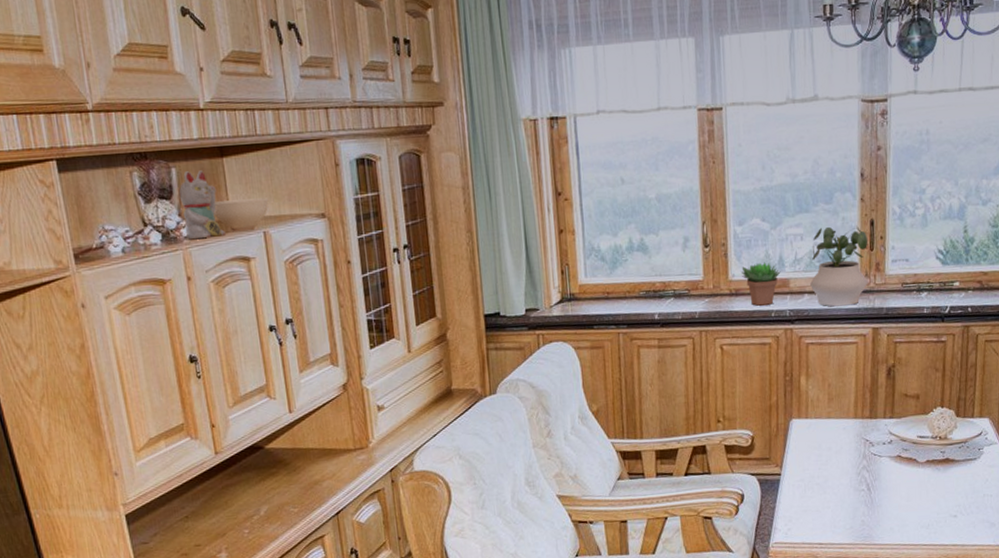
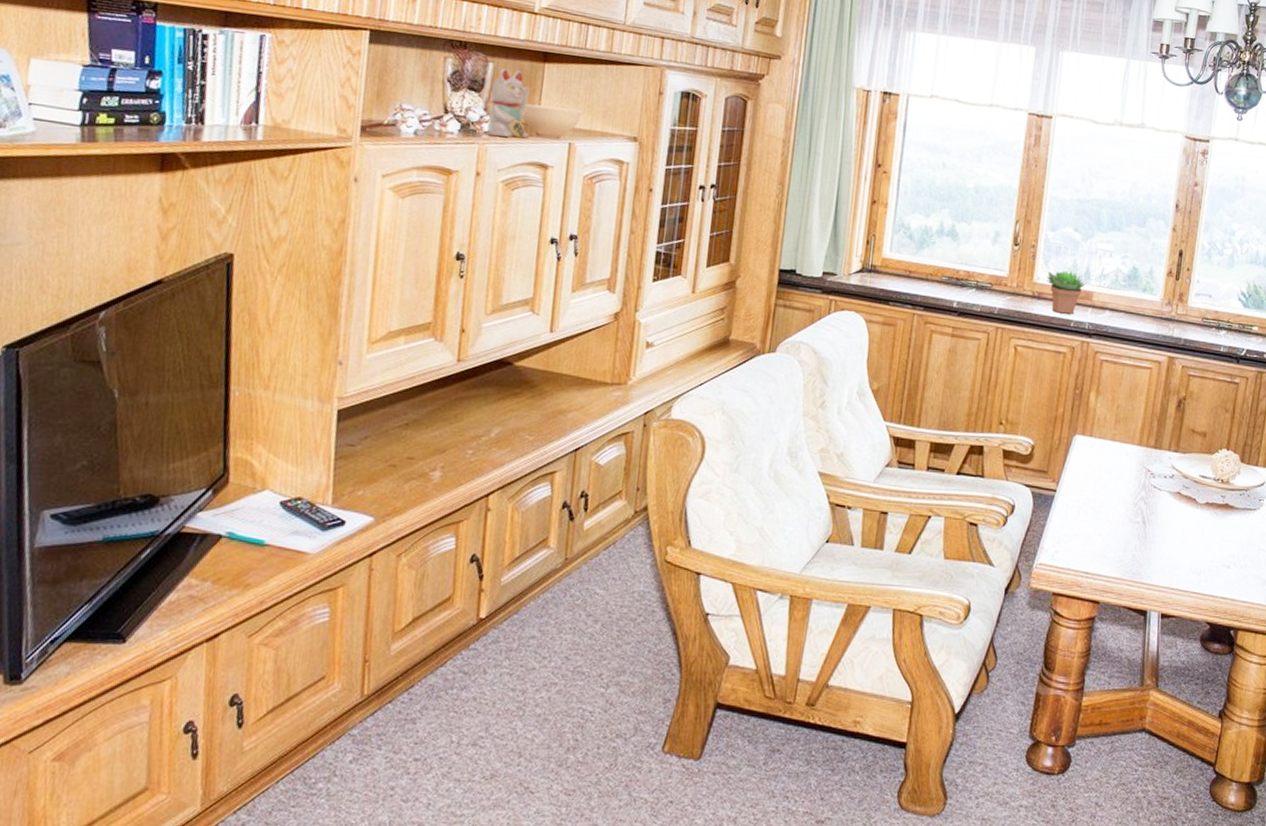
potted plant: present [810,225,868,307] -> none [1113,249,1175,330]

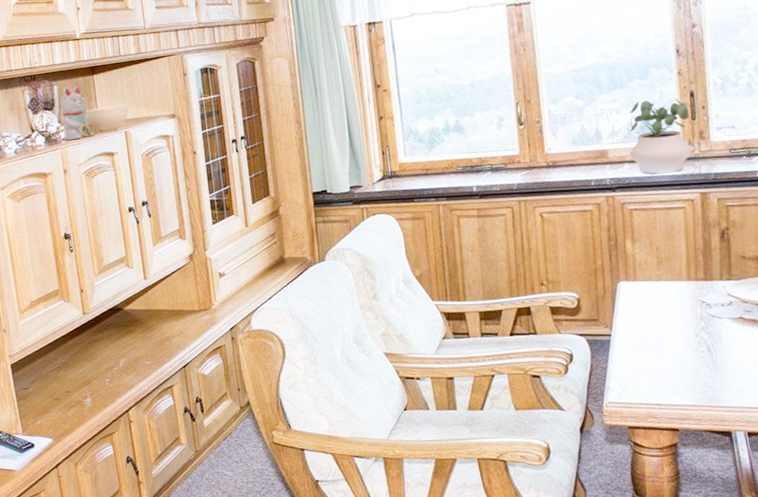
succulent plant: present [1046,270,1086,314] -> none [557,136,598,176]
potted plant: none [1113,249,1175,330] -> present [629,97,692,175]

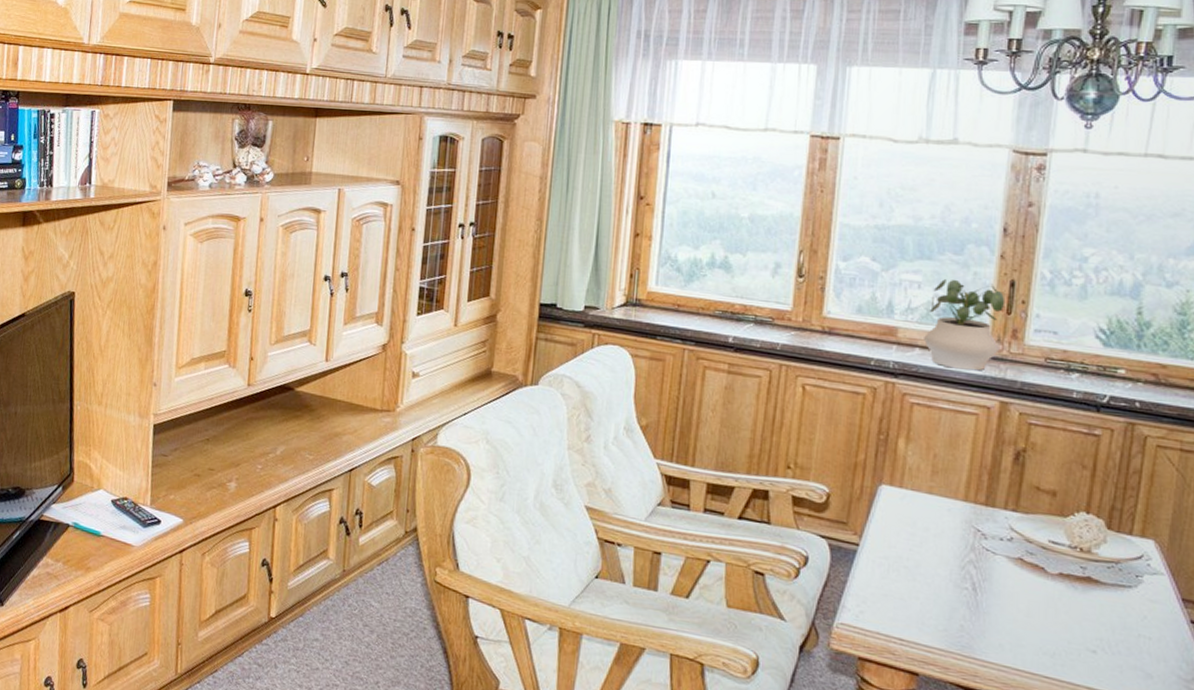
decorative figurine: present [59,86,95,141] -> none [268,125,304,188]
bowl: present [85,104,130,133] -> none [297,155,350,187]

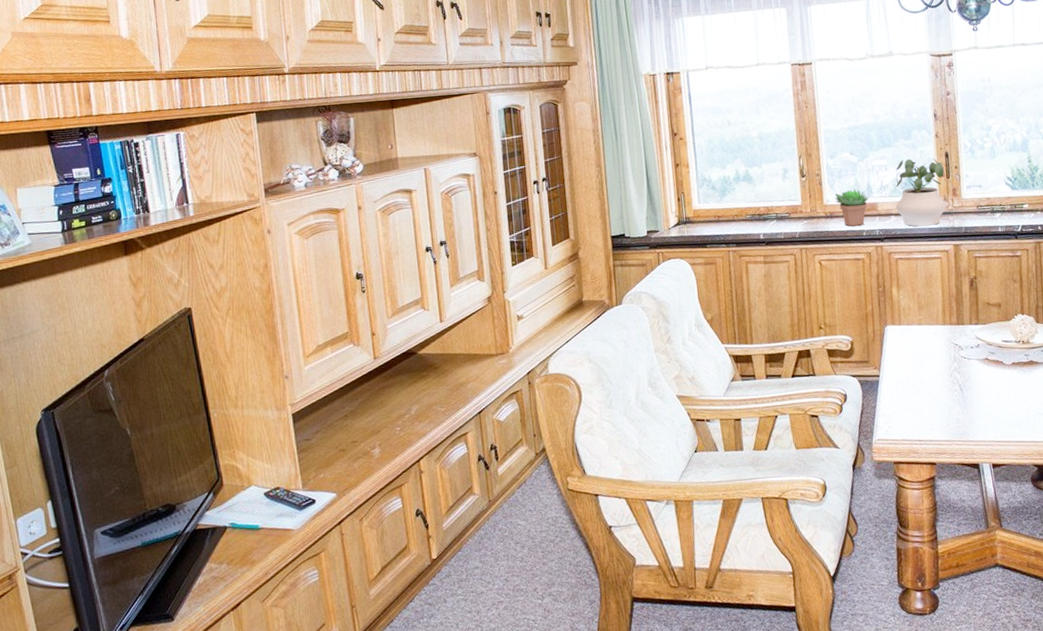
succulent plant: none [838,304,888,352] -> present [834,189,869,227]

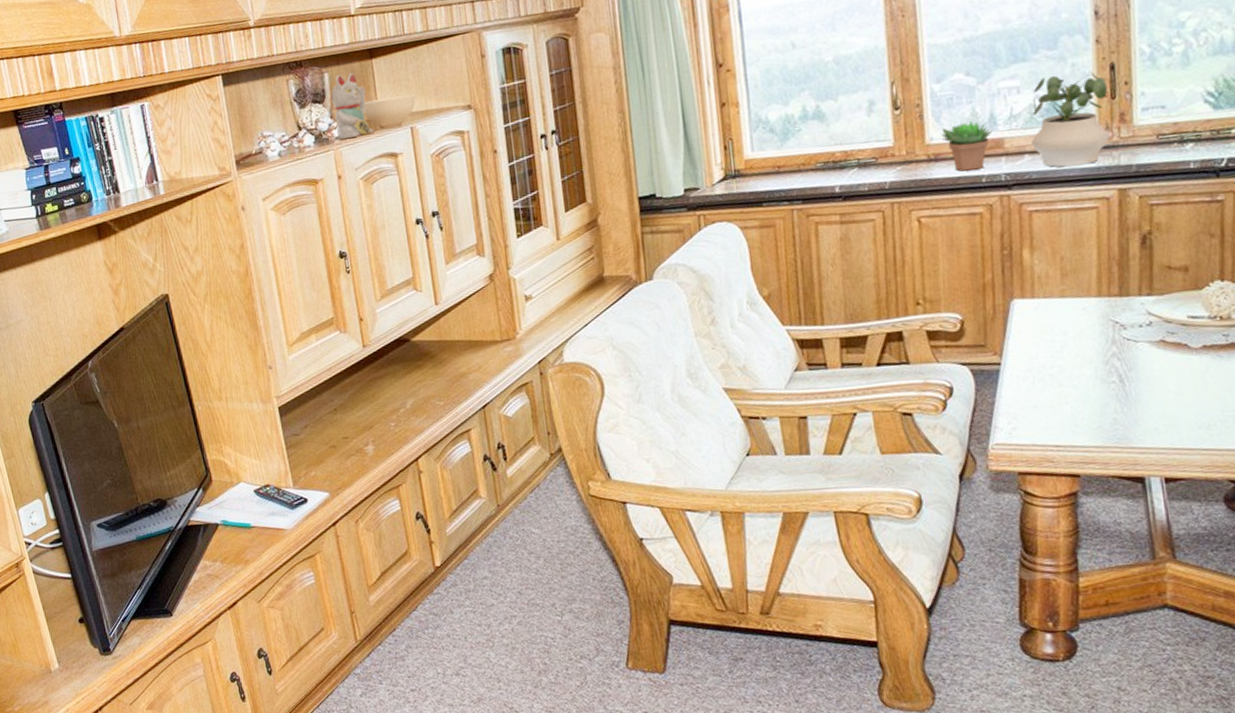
decorative figurine: none [355,119,392,176] -> present [330,73,375,140]
bowl: none [383,141,430,169] -> present [363,94,416,130]

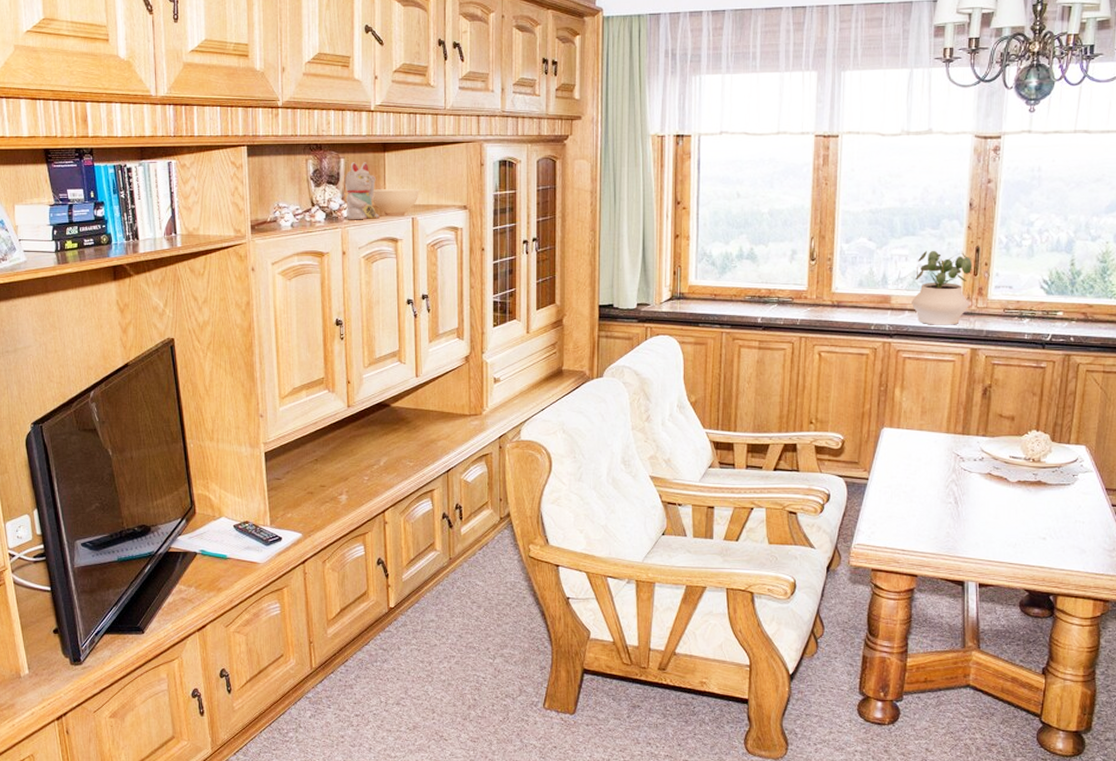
succulent plant: present [940,121,992,172] -> none [844,278,883,318]

